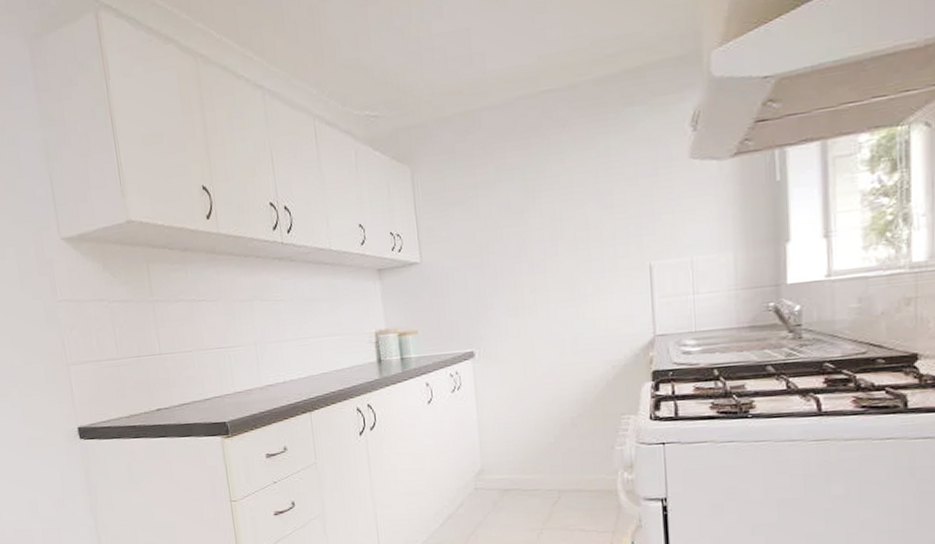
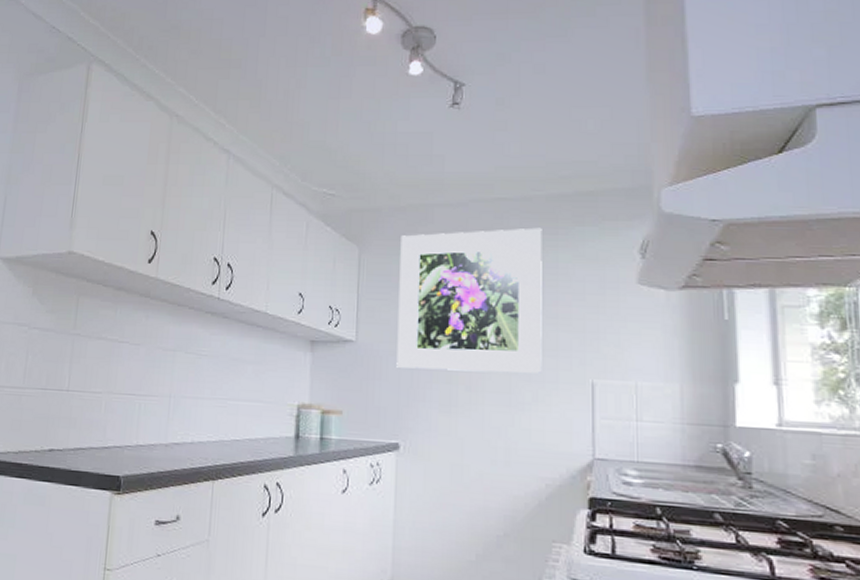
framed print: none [450,115,601,282] -> present [396,227,542,373]

